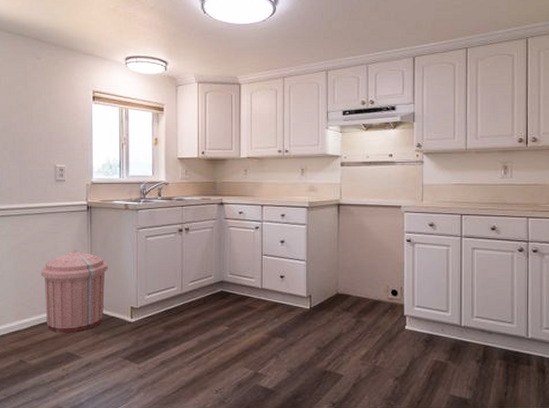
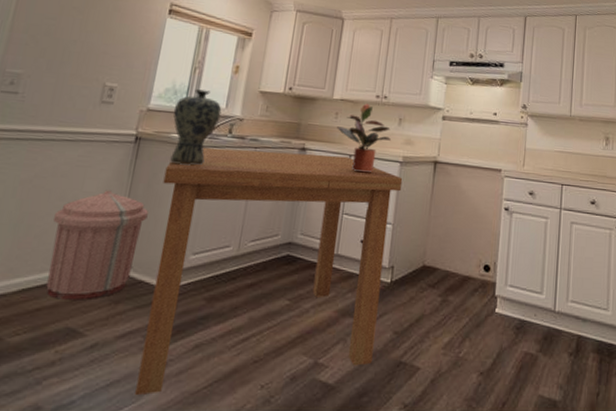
vase: none [112,162,150,225] -> present [170,89,222,166]
dining table: none [114,207,311,398] -> present [135,147,403,395]
potted plant: none [248,158,296,219] -> present [337,103,391,173]

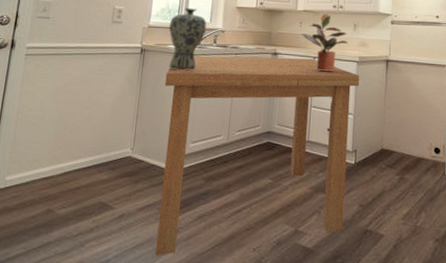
trash can: present [46,190,149,300] -> none [82,92,155,181]

